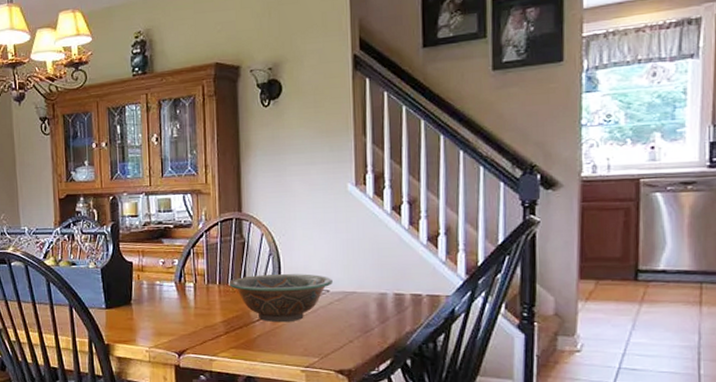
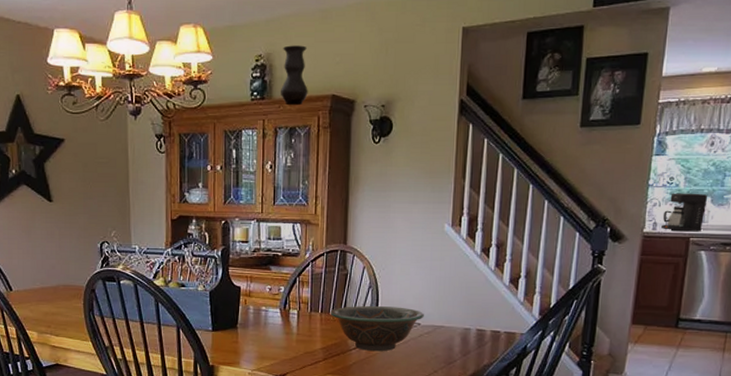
vase: none [162,18,190,78] -> present [281,45,308,106]
coffee maker: none [603,129,657,174] -> present [661,193,708,232]

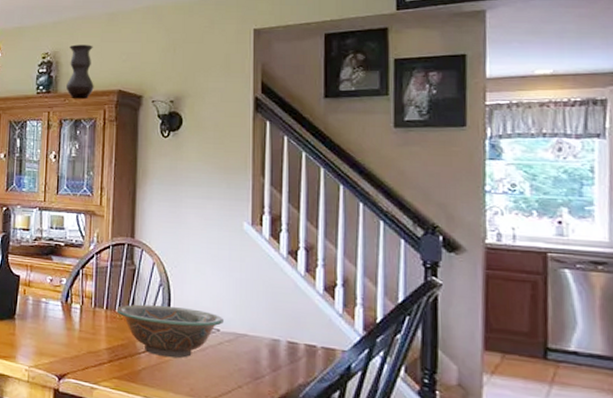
coffee maker: present [661,193,708,232] -> none [508,201,564,247]

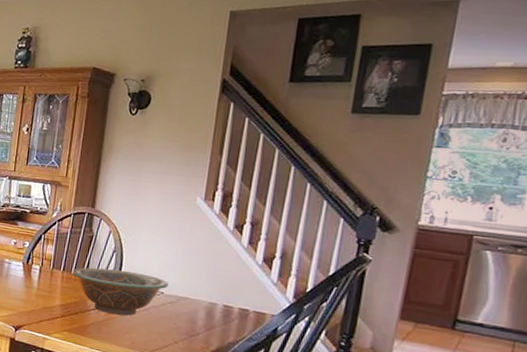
vase: present [66,44,94,100] -> none [43,20,73,76]

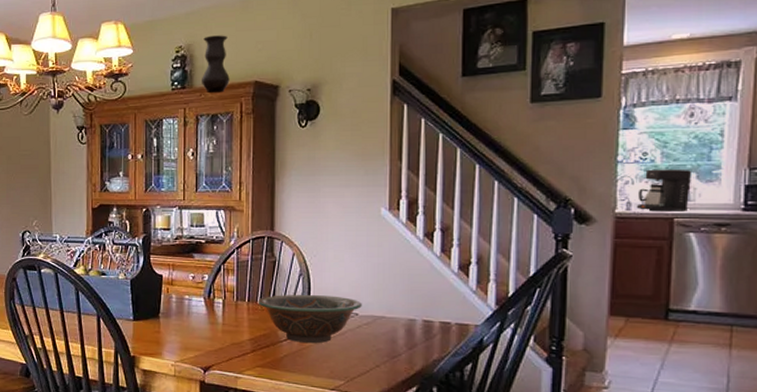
vase: none [43,20,73,76] -> present [202,35,230,94]
coffee maker: none [440,187,498,231] -> present [637,169,693,212]

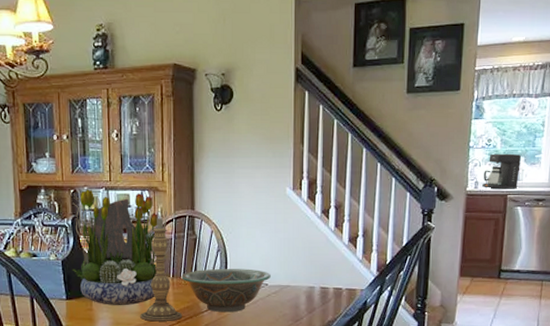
flower arrangement: none [140,208,249,330] -> present [71,189,172,306]
vase: present [202,35,230,94] -> none [123,15,150,75]
candlestick: none [211,236,259,349] -> present [140,216,183,322]

